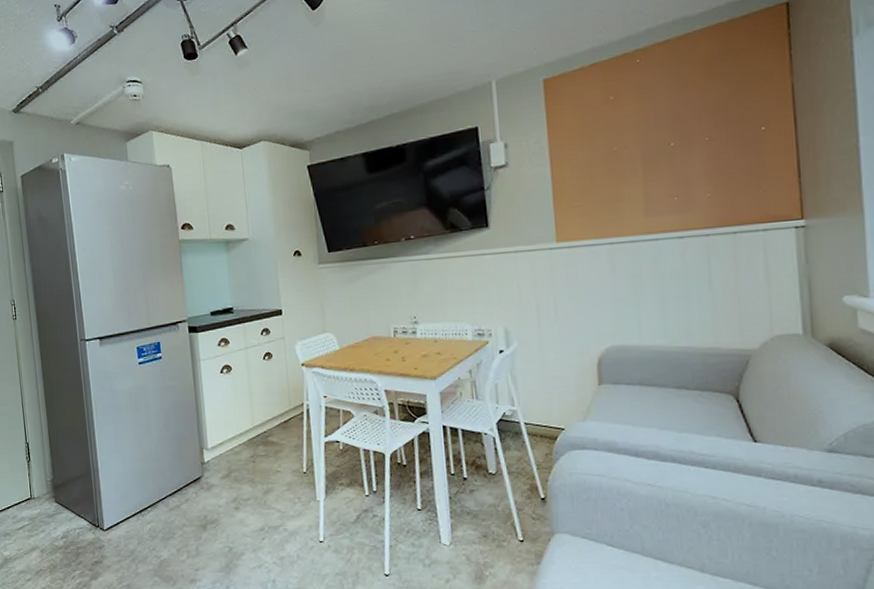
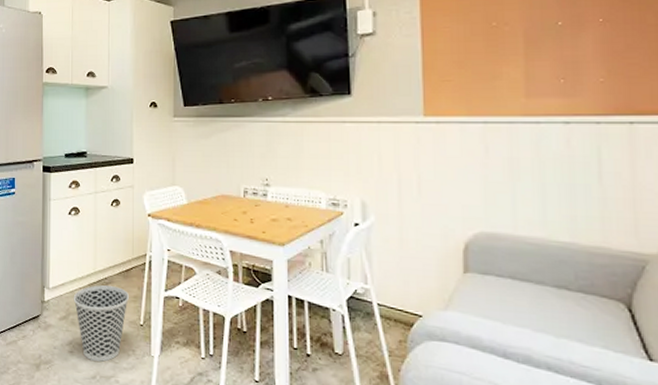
wastebasket: none [233,438,290,513] -> present [73,285,129,362]

